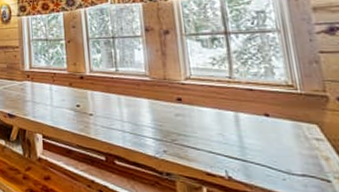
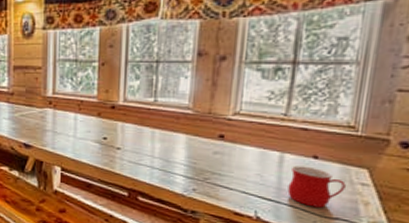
mug: none [248,124,302,165] -> present [287,166,346,208]

